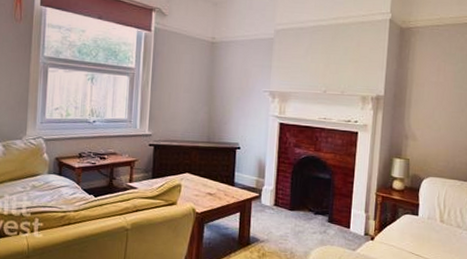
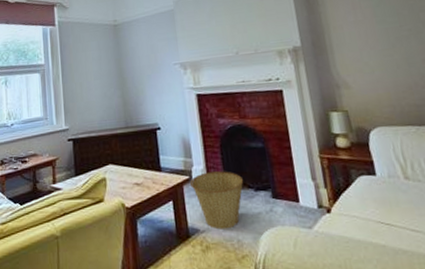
basket: none [258,193,307,242] -> present [189,171,244,230]

